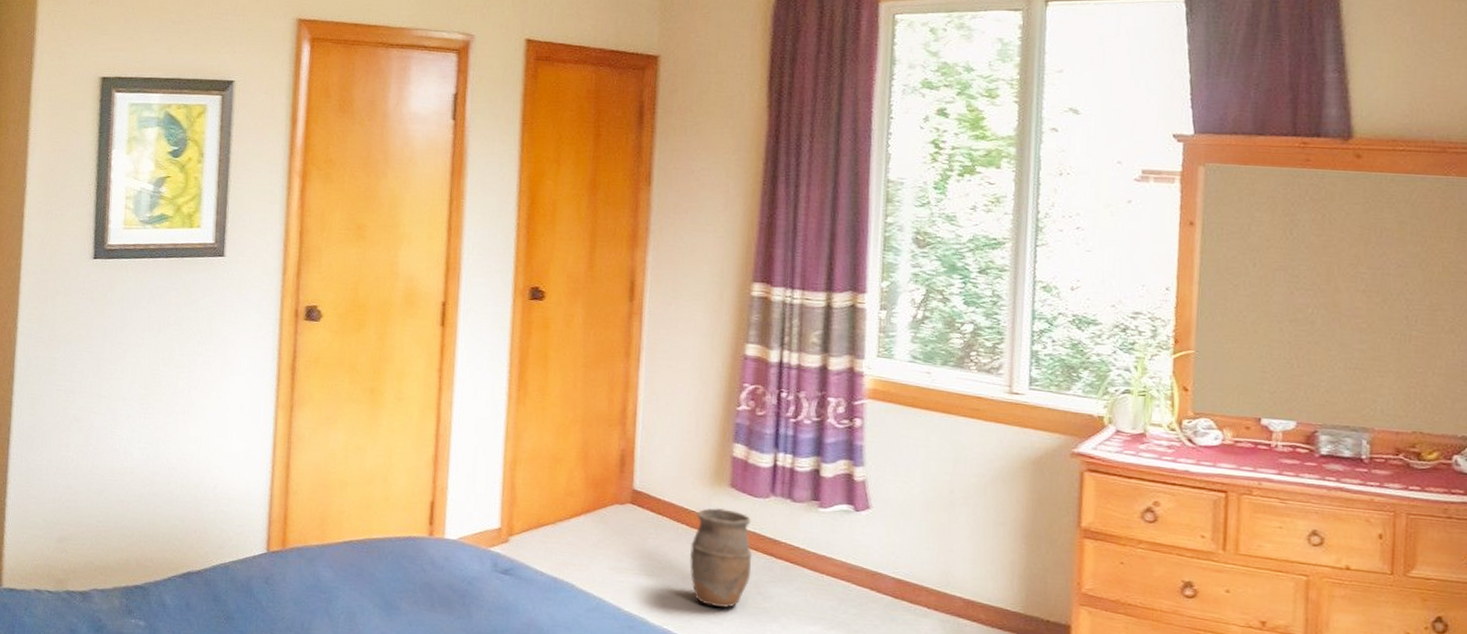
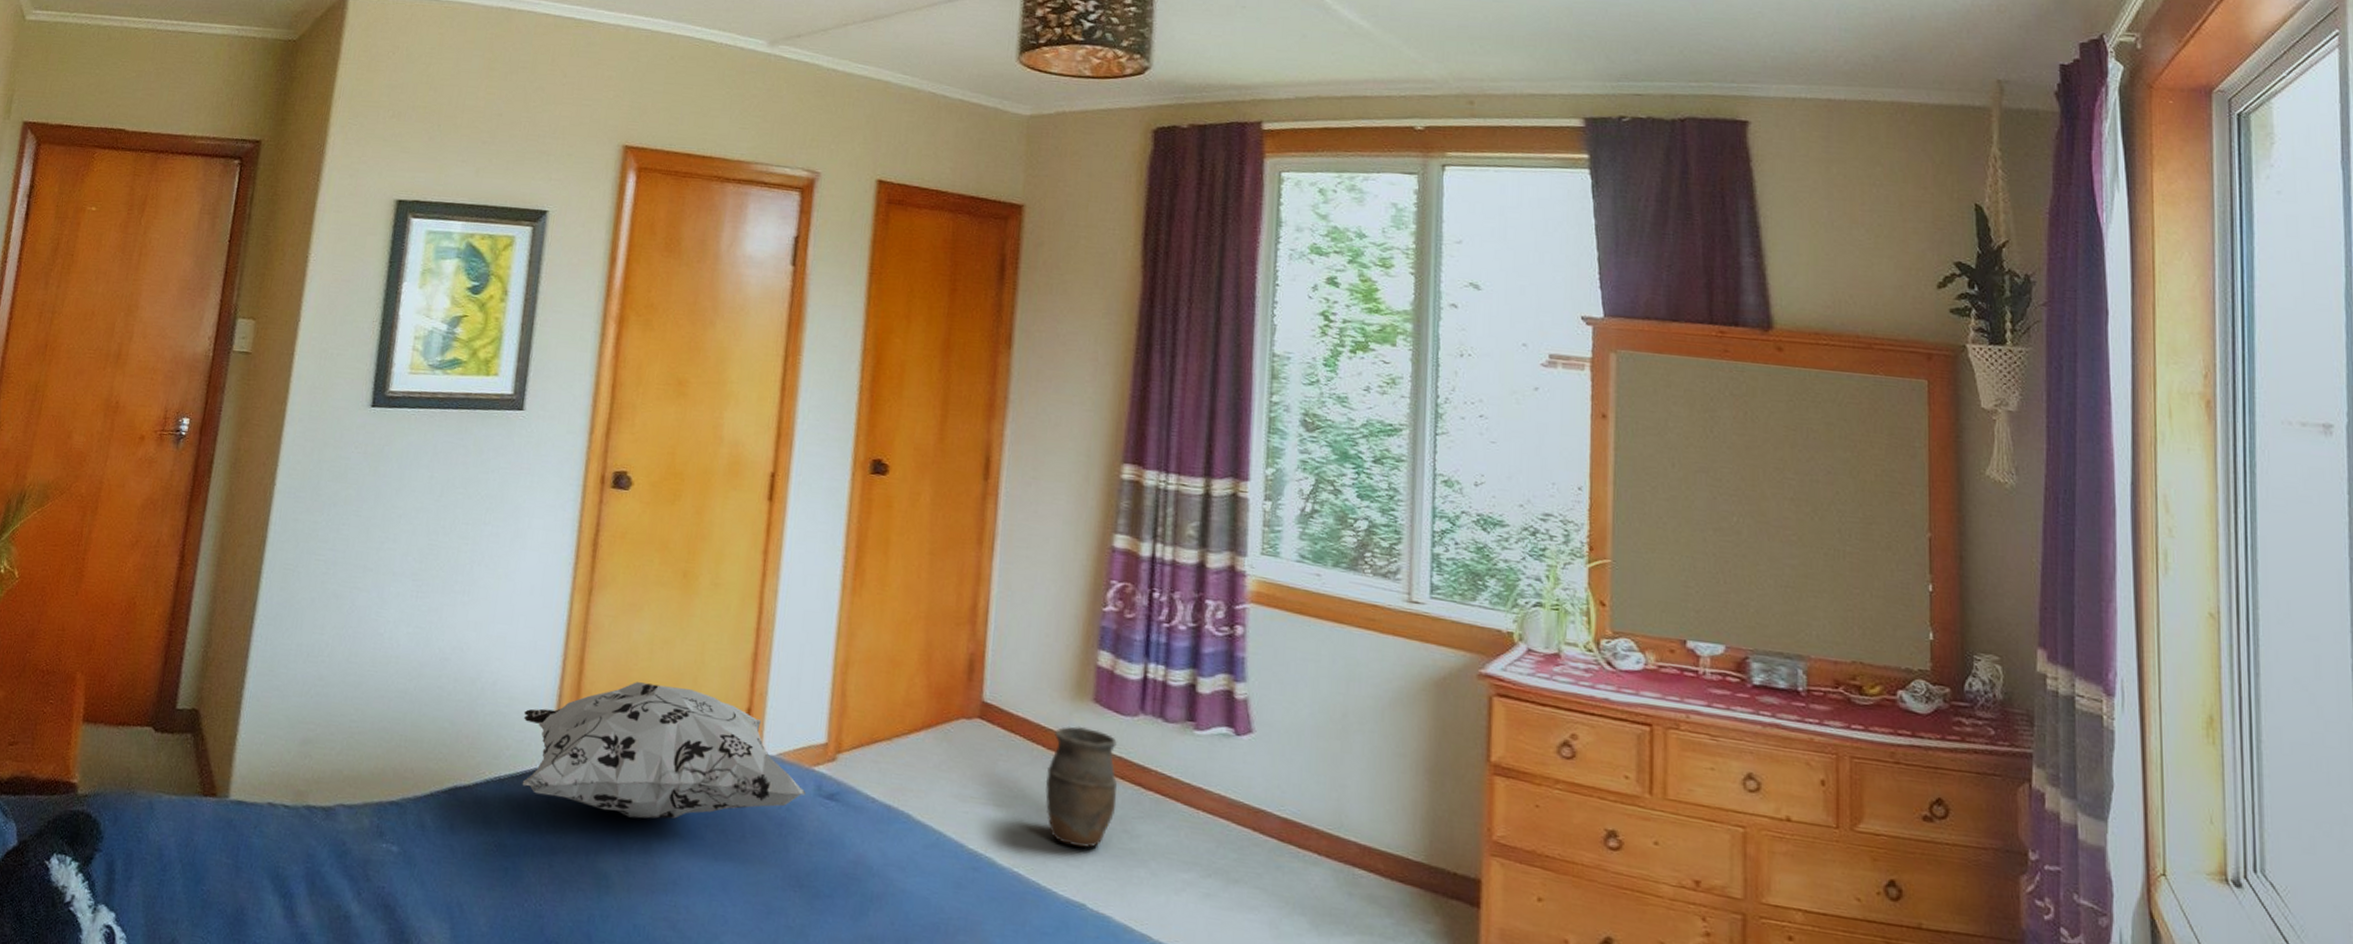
decorative pillow: none [241,482,484,594] -> present [522,682,806,819]

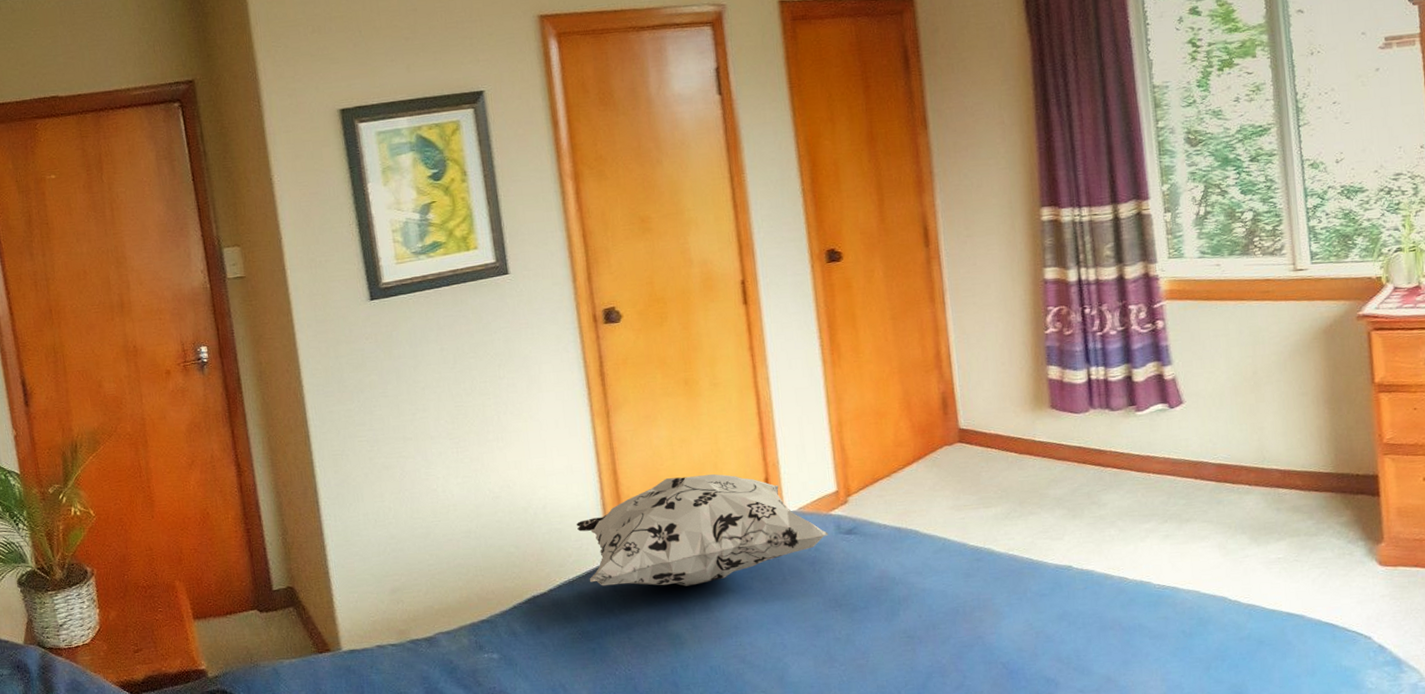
vase: present [1045,725,1118,849] -> none [1022,429,1083,524]

